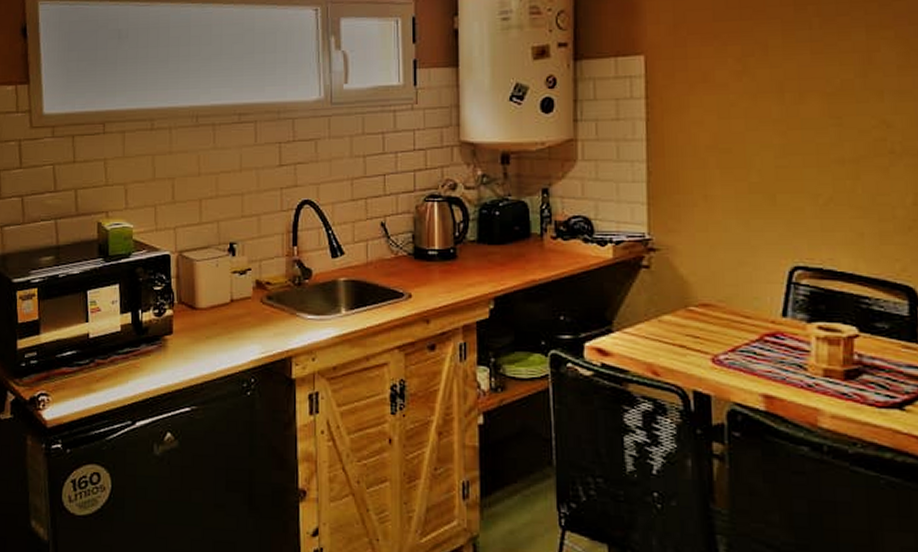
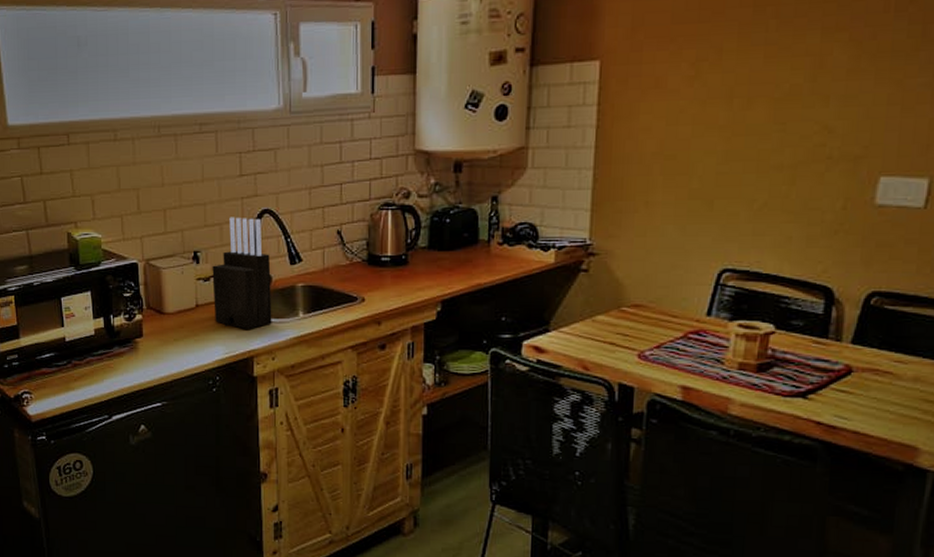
knife block: none [249,207,312,327] -> present [212,217,272,329]

